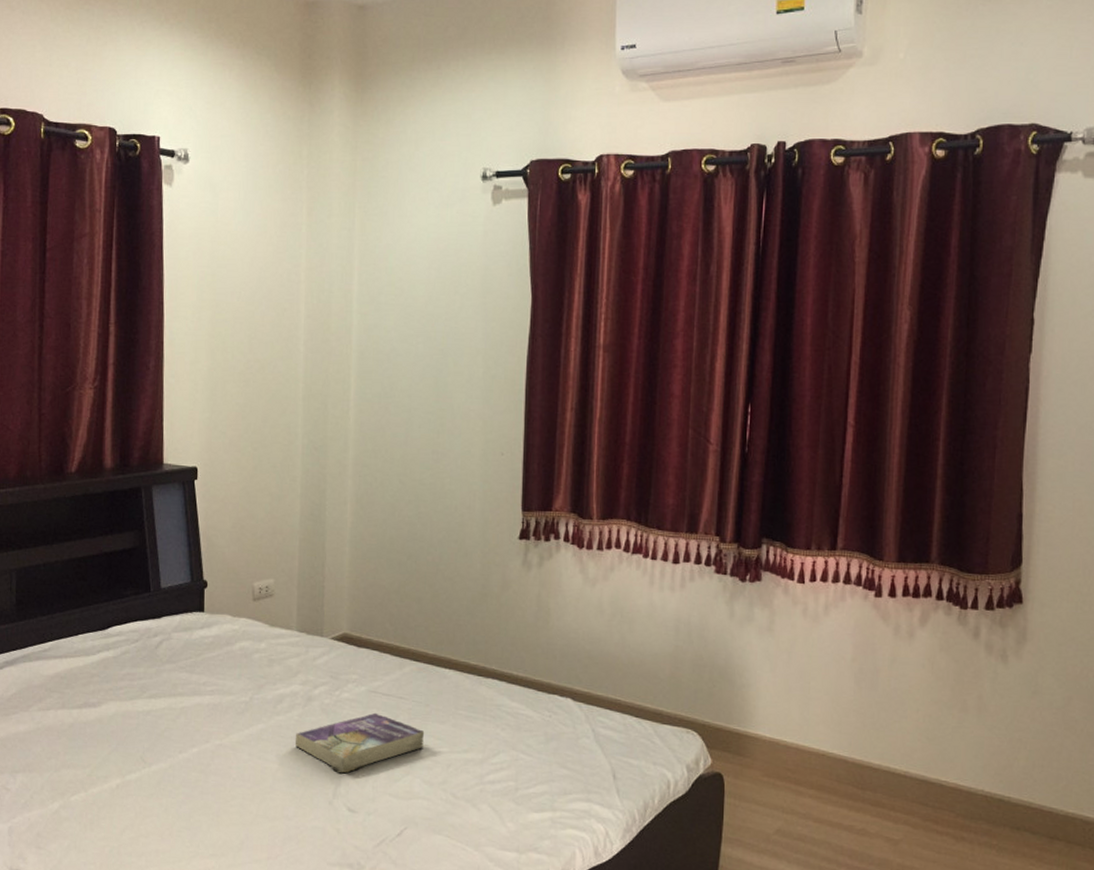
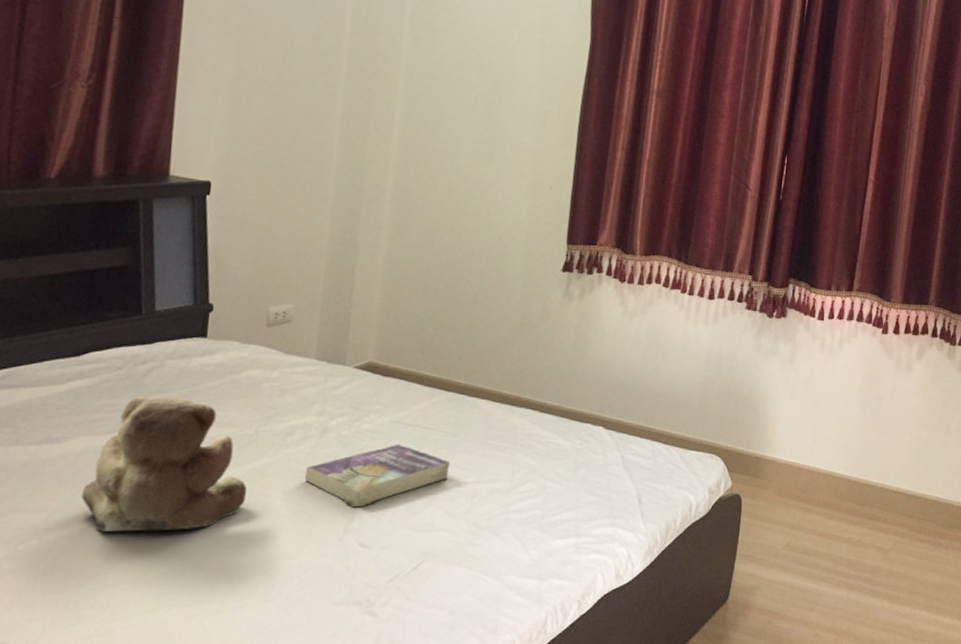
teddy bear: none [115,666,247,789] -> present [81,396,248,532]

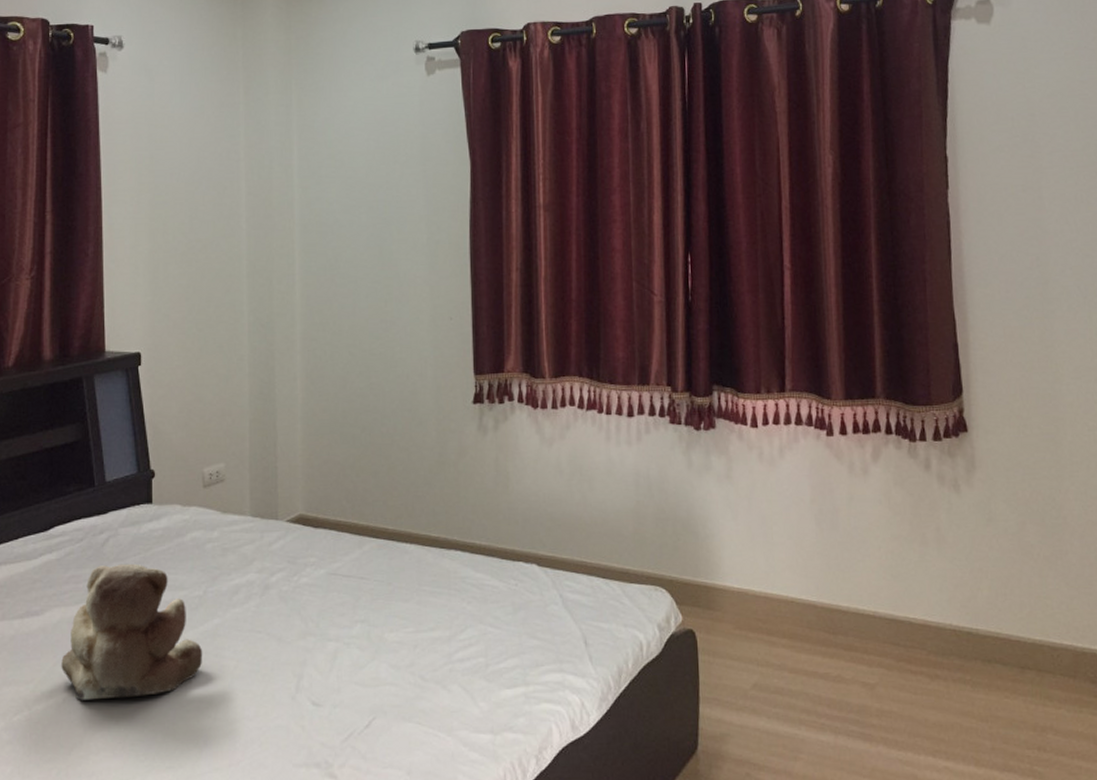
book: present [304,443,451,508] -> none [253,596,389,665]

